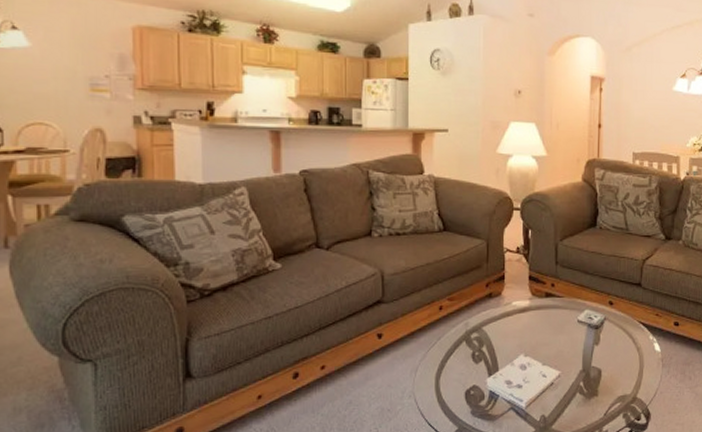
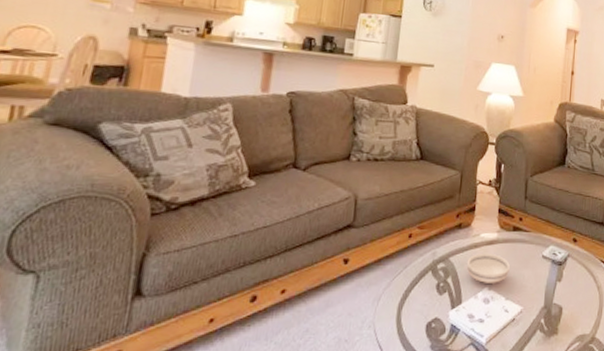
bowl: none [500,320,544,350] -> present [466,252,510,283]

